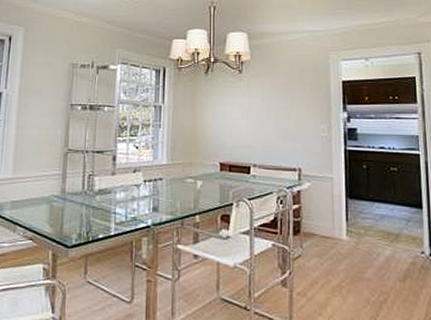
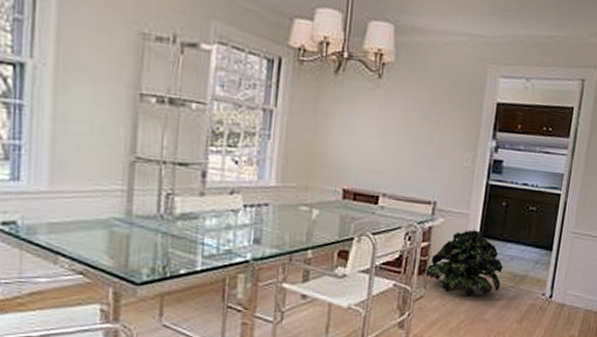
potted plant: none [300,192,375,255] -> present [425,229,503,297]

